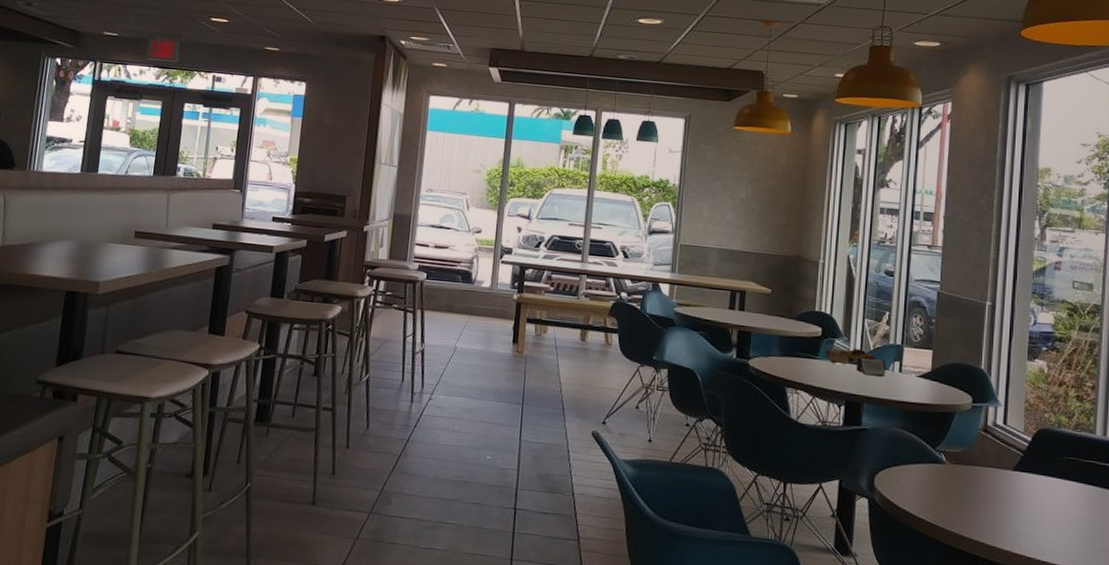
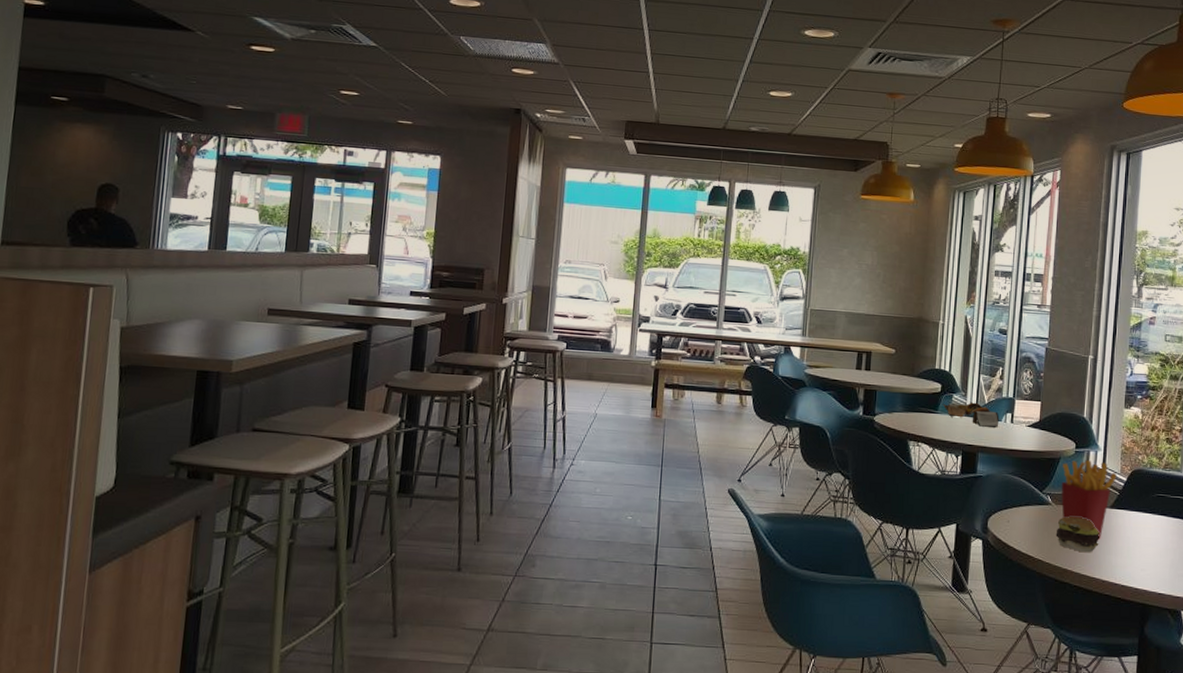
burger: none [951,477,1001,519] -> present [1055,517,1099,553]
french fries: none [956,416,1020,504] -> present [1061,460,1117,539]

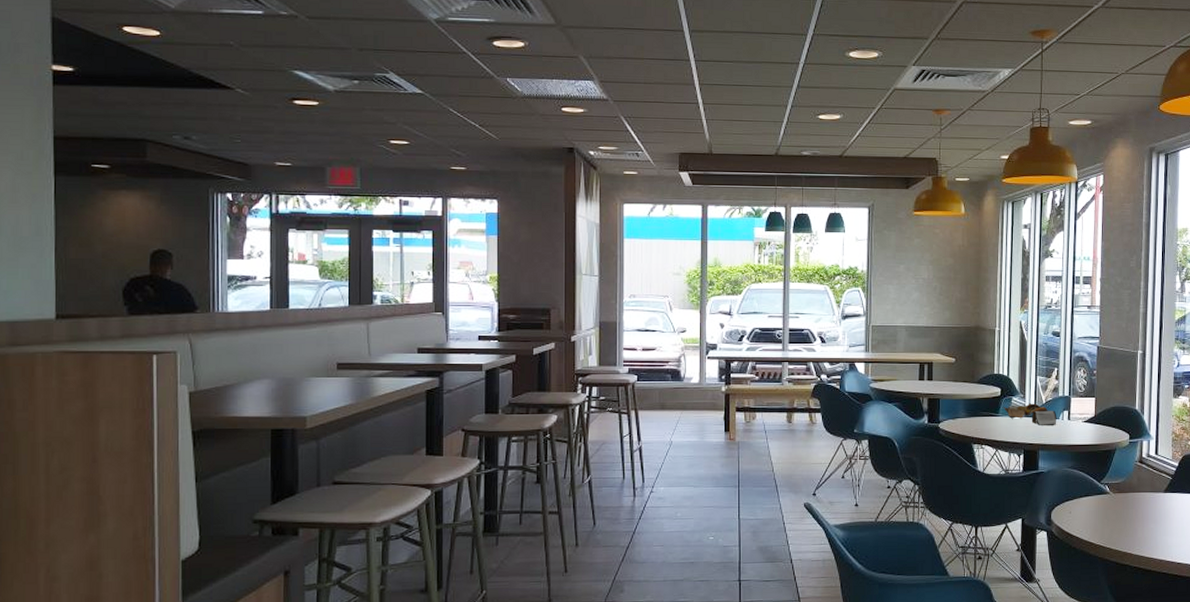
burger: present [1055,517,1099,553] -> none [1115,503,1155,536]
french fries: present [1061,460,1117,539] -> none [1117,449,1169,521]

